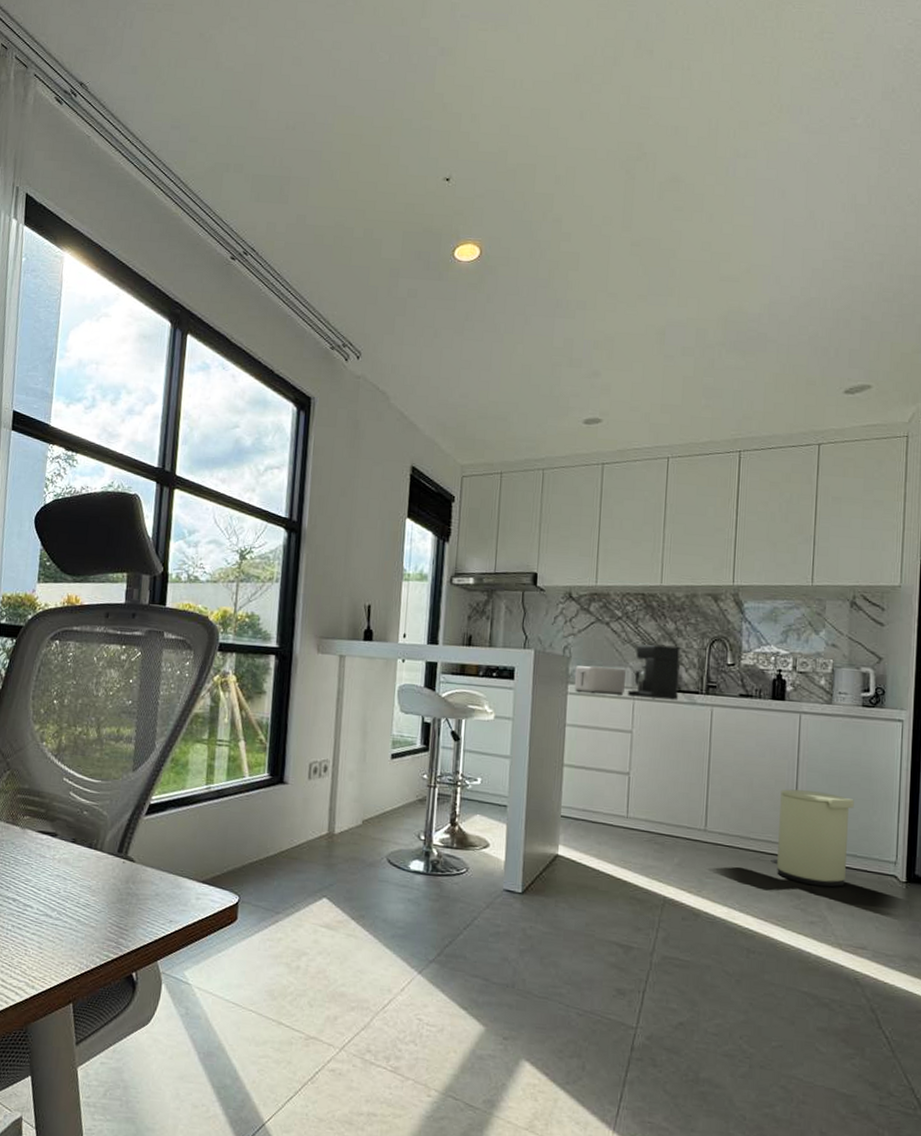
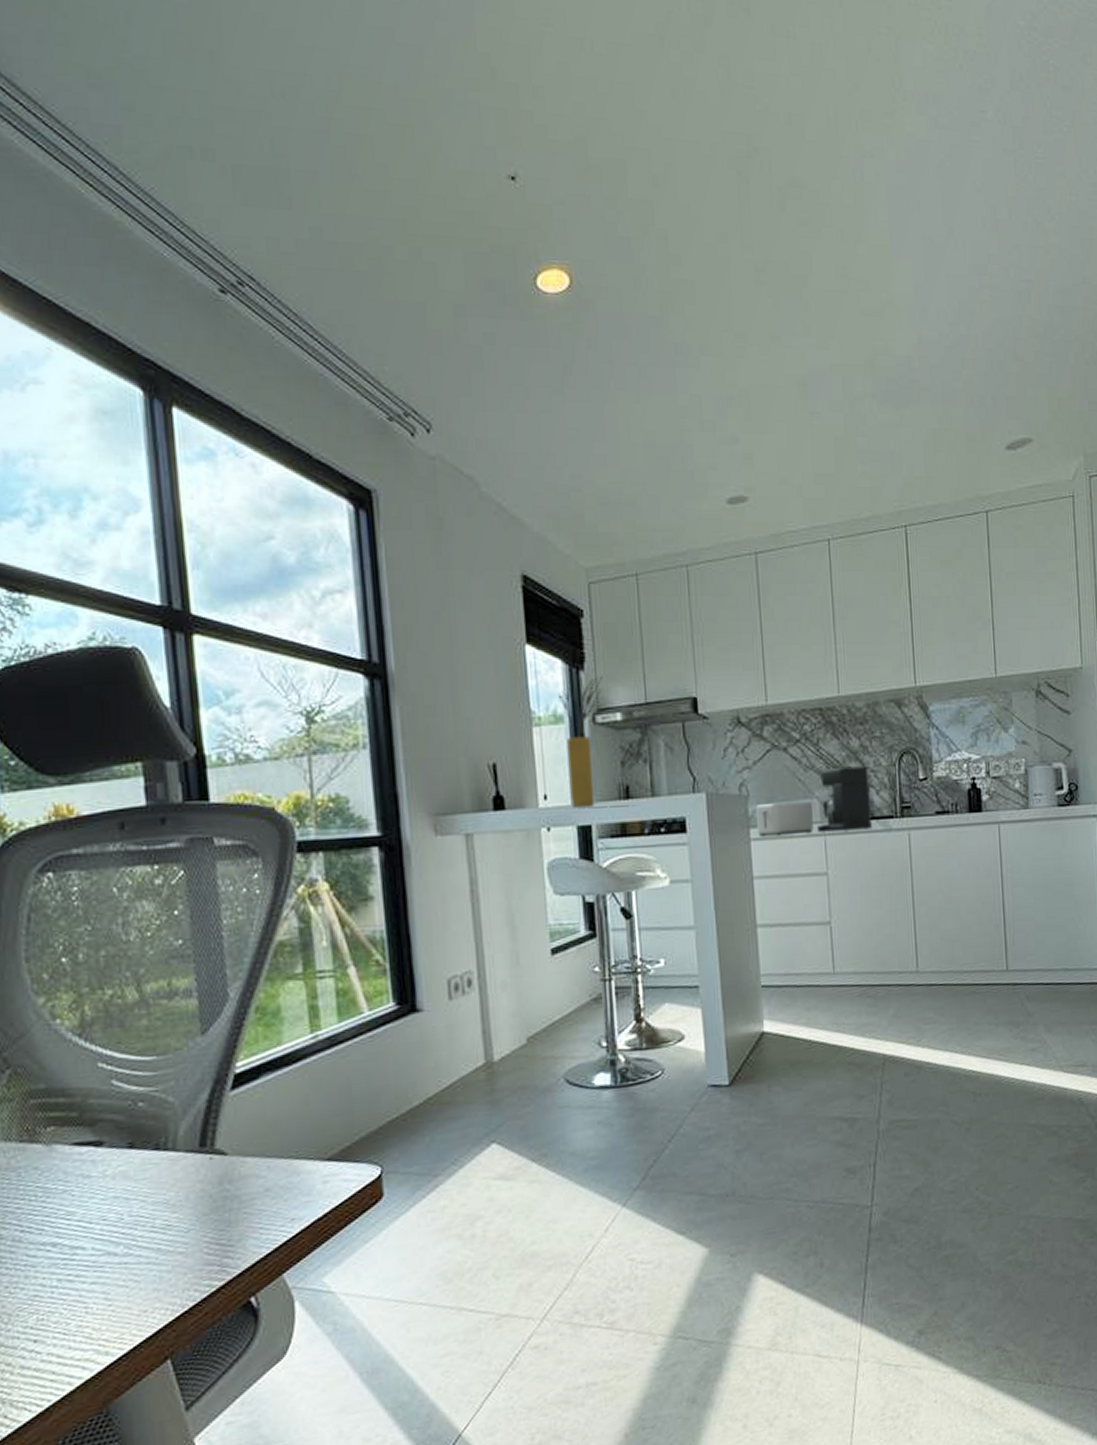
vase: none [423,546,463,648] -> present [557,676,603,808]
pedal bin: present [770,789,854,888] -> none [986,906,1060,1011]

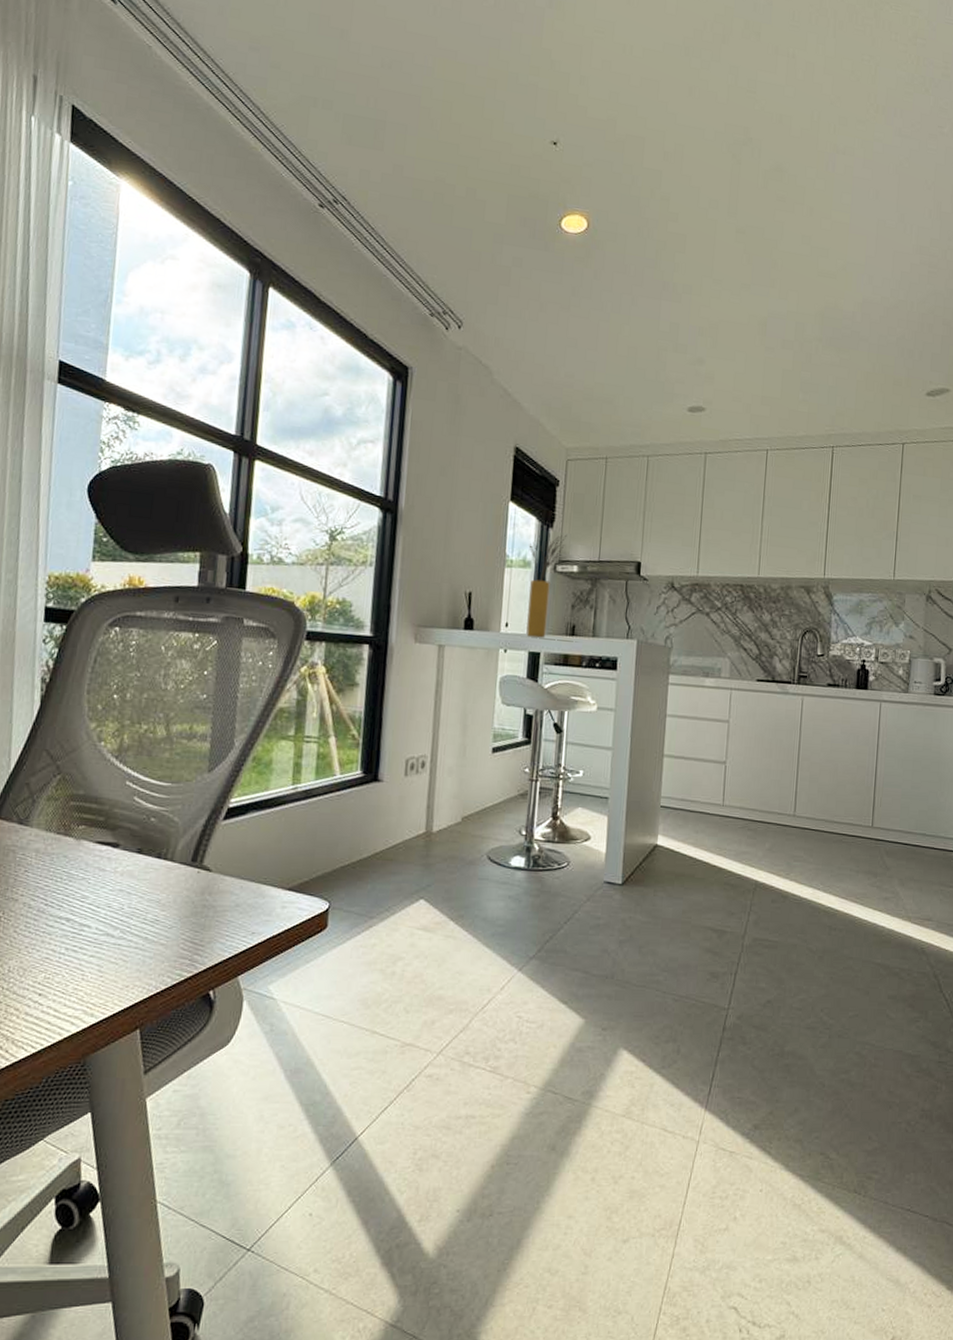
toaster: present [755,800,814,837] -> none [675,656,724,687]
coffee maker: present [816,766,873,834] -> none [725,635,775,691]

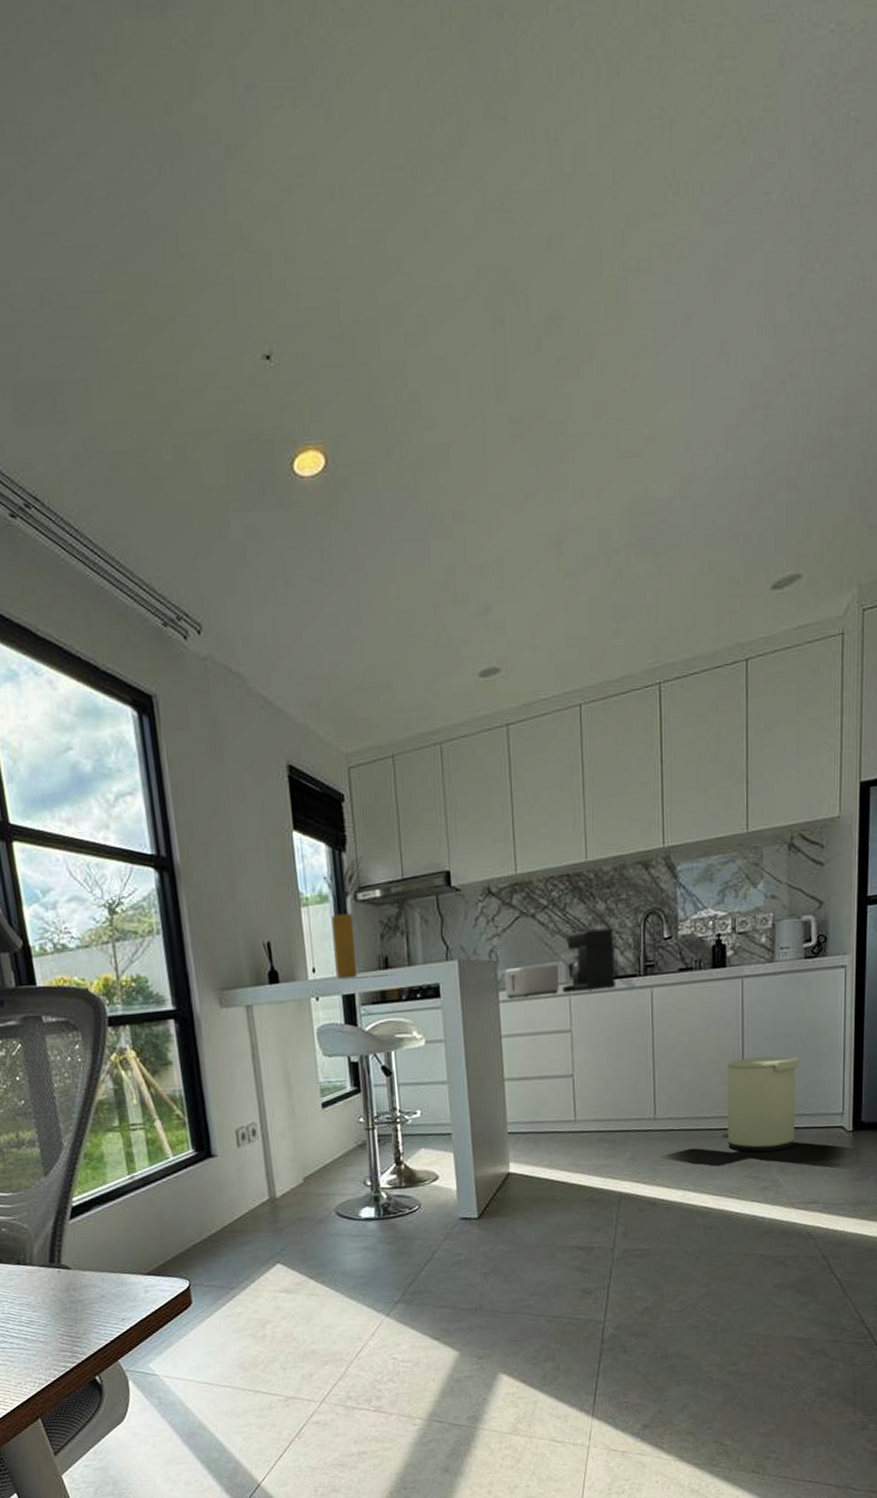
toaster: none [675,656,724,687] -> present [504,963,559,999]
coffee maker: none [725,635,775,691] -> present [562,928,617,994]
pedal bin: none [851,774,925,865] -> present [721,1056,800,1153]

